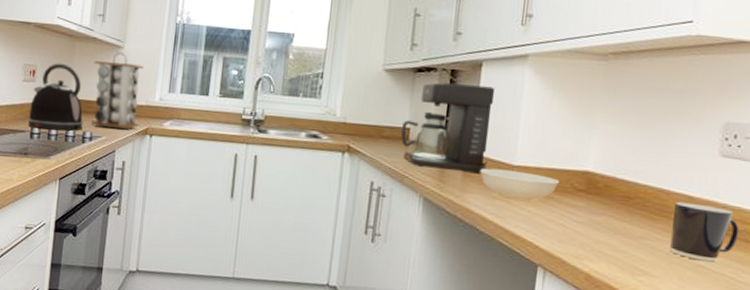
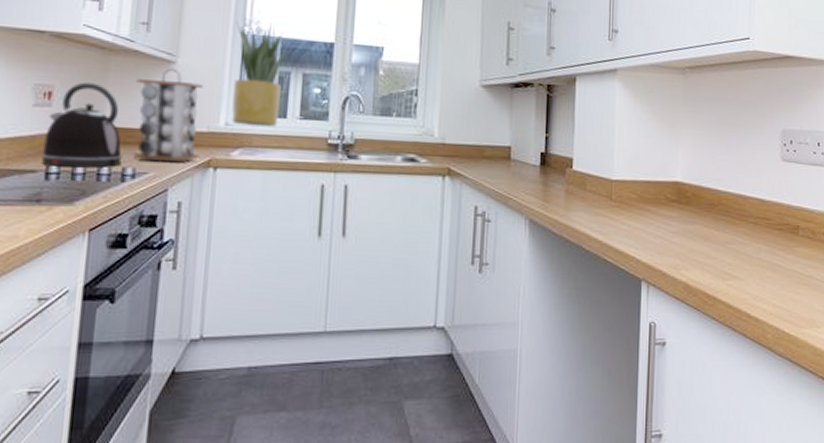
planter: none [165,13,211,103] -> present [231,22,287,127]
coffee maker: present [400,82,496,174] -> none [502,98,590,191]
bowl: present [480,168,559,203] -> none [582,184,653,217]
mug: present [670,201,740,262] -> none [750,205,802,260]

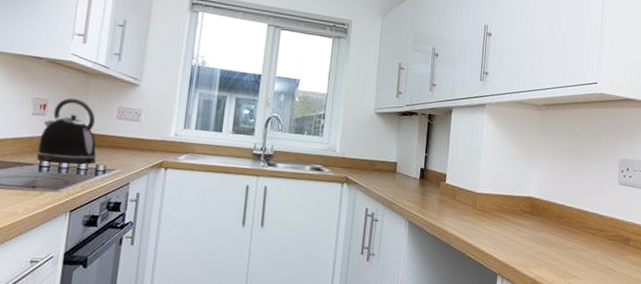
spice rack: present [132,67,203,163] -> none [104,89,159,163]
planter: present [231,22,287,127] -> none [180,56,225,139]

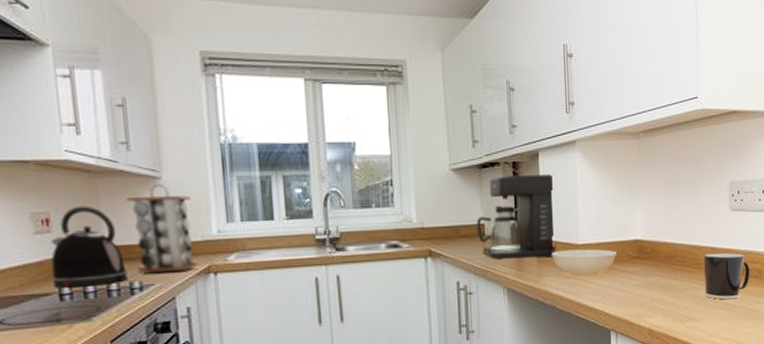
spice rack: none [104,89,159,163] -> present [126,183,200,274]
coffee maker: none [389,124,463,200] -> present [476,174,557,261]
bowl: none [452,195,511,223] -> present [552,249,617,277]
mug: none [589,219,633,265] -> present [703,252,750,300]

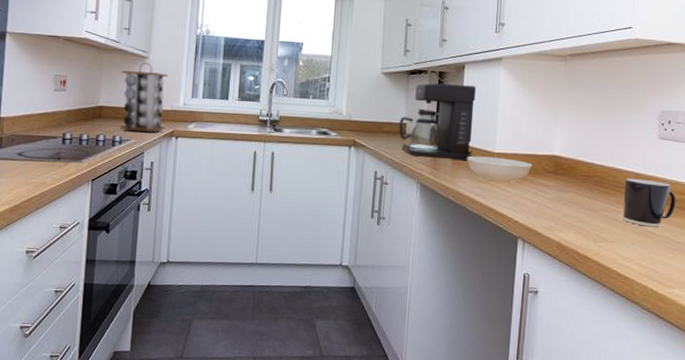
kettle: present [51,205,128,288] -> none [59,73,113,136]

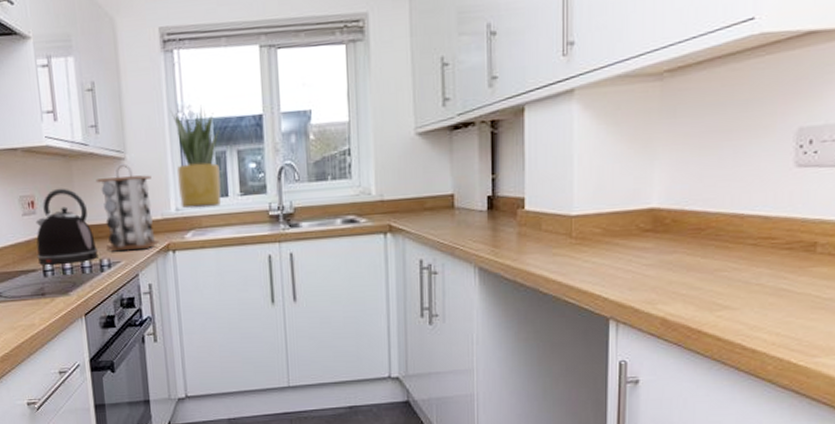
kettle: none [59,73,113,136] -> present [36,188,98,265]
planter: none [188,25,229,107] -> present [170,104,222,209]
coffee maker: present [398,83,477,161] -> none [444,132,543,236]
bowl: present [467,156,532,184] -> none [536,221,623,255]
mug: present [623,178,676,228] -> none [748,222,822,284]

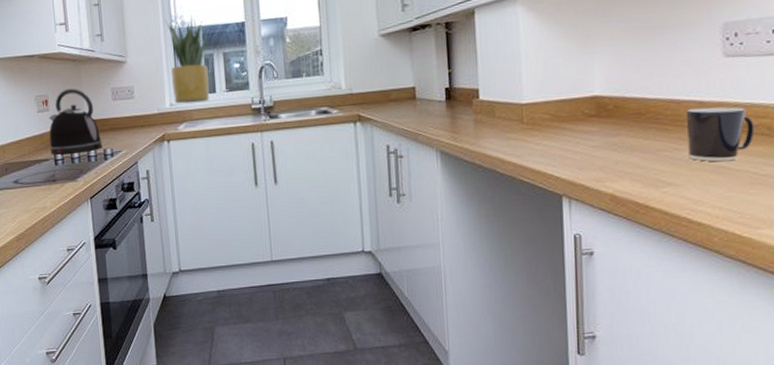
spice rack: present [96,163,160,252] -> none [101,66,156,142]
mug: none [748,222,822,284] -> present [685,106,755,162]

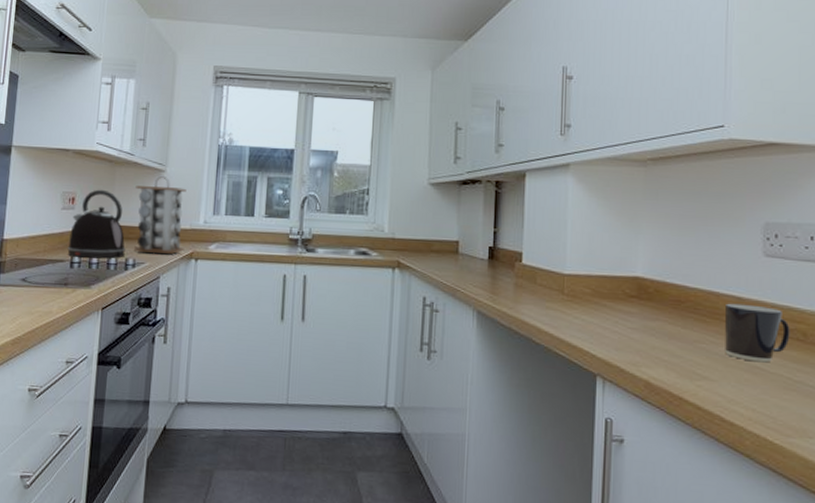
spice rack: none [101,66,156,142] -> present [133,175,187,255]
planter: present [165,15,210,104] -> none [209,134,254,224]

